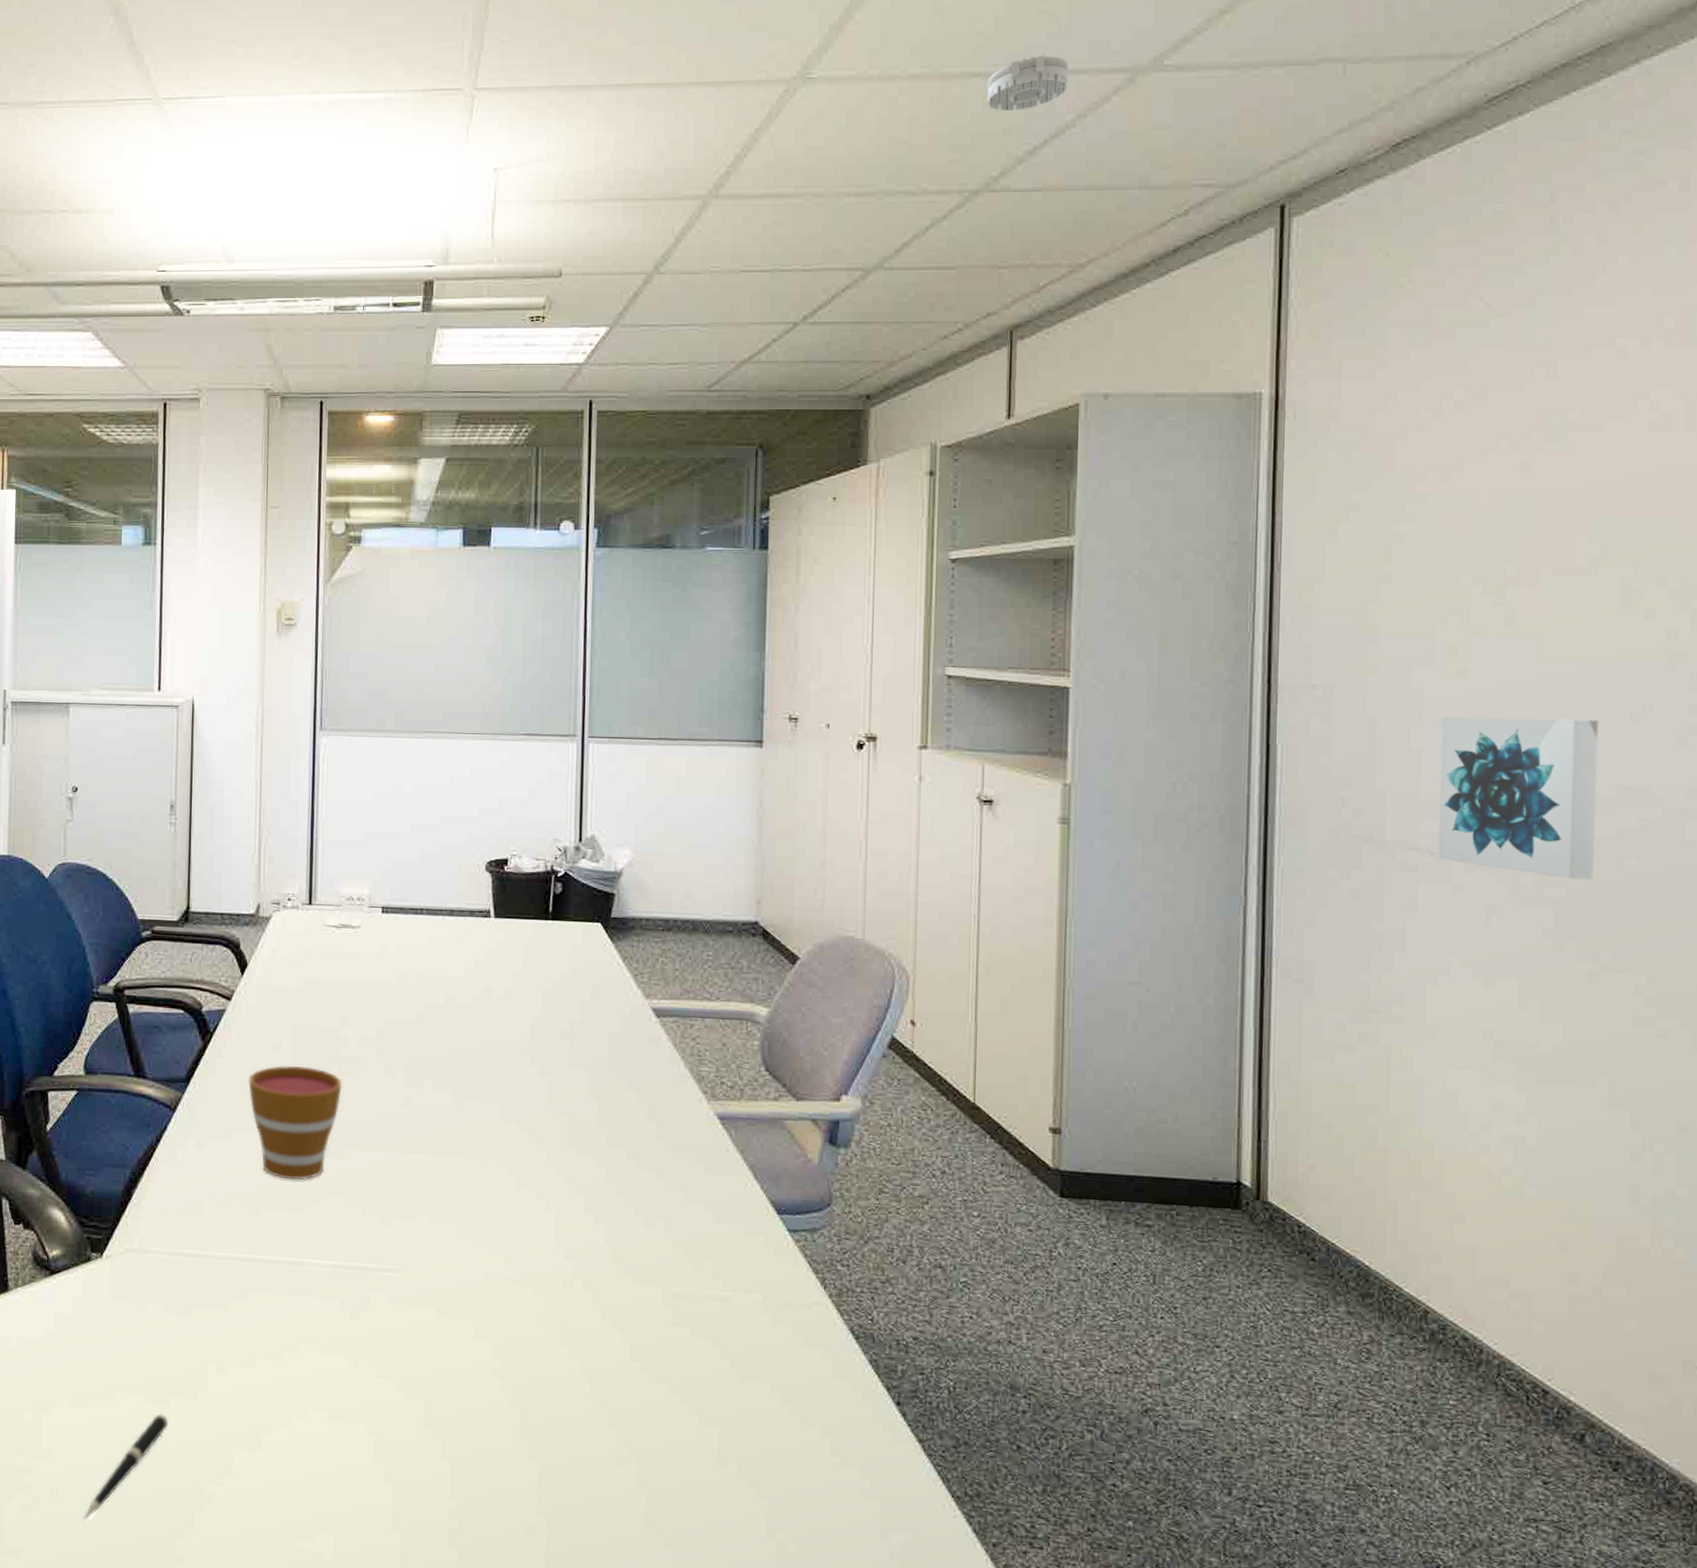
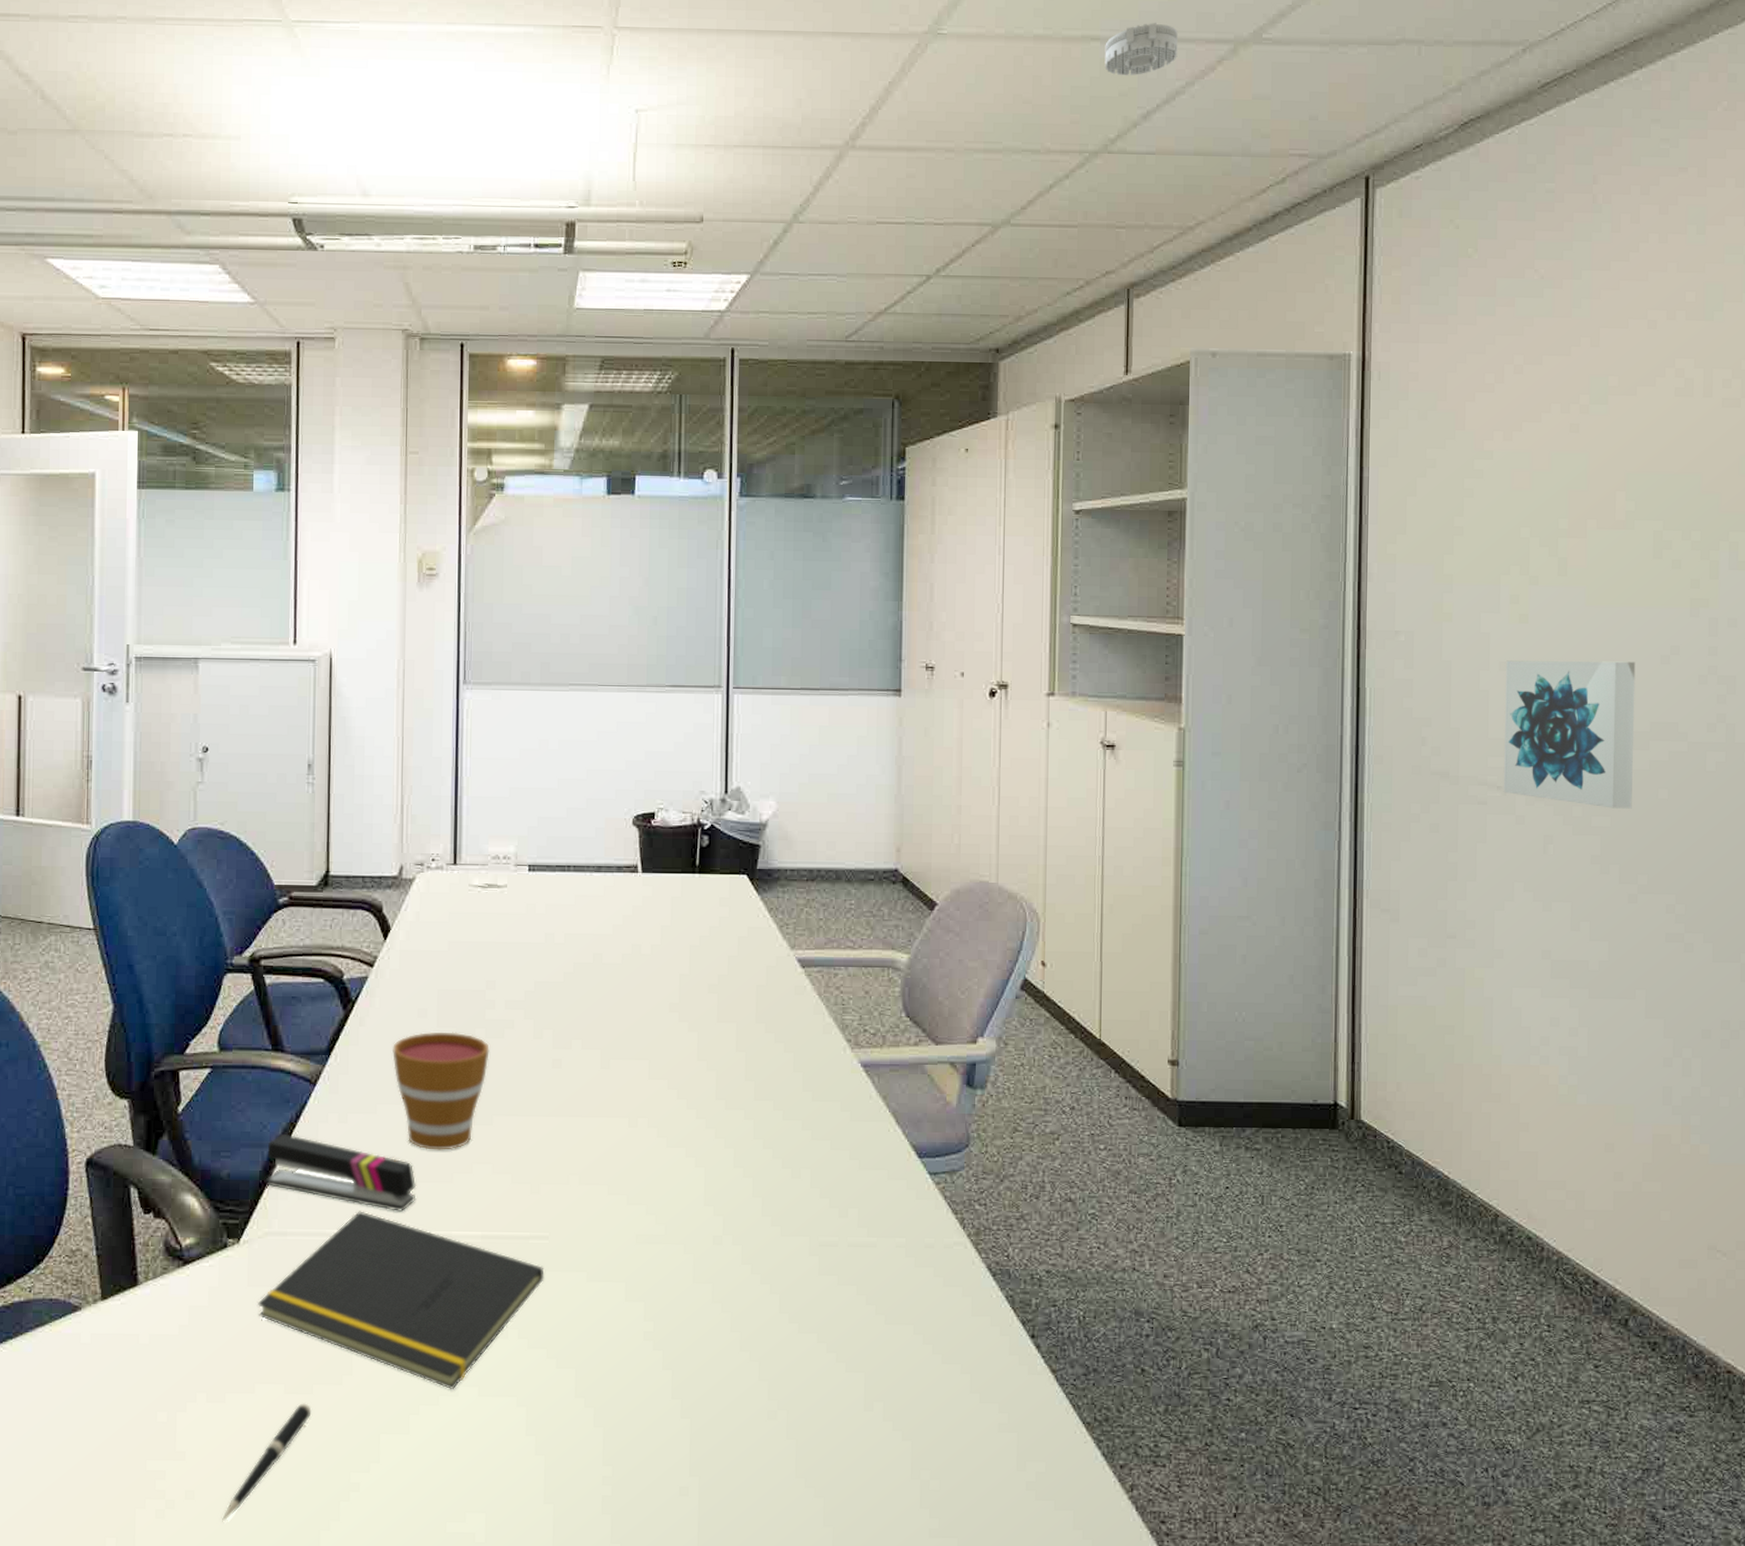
notepad: none [119,1234,394,1413] -> present [258,1211,545,1390]
stapler: none [127,1156,270,1237] -> present [265,1133,417,1211]

